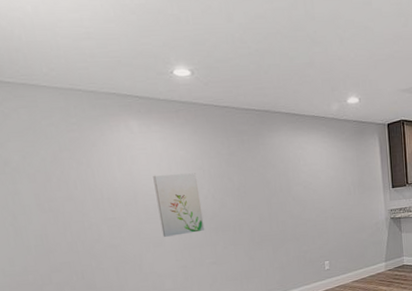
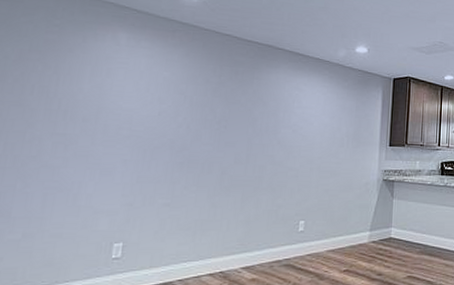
wall art: present [153,173,205,237] -> none [115,93,177,166]

